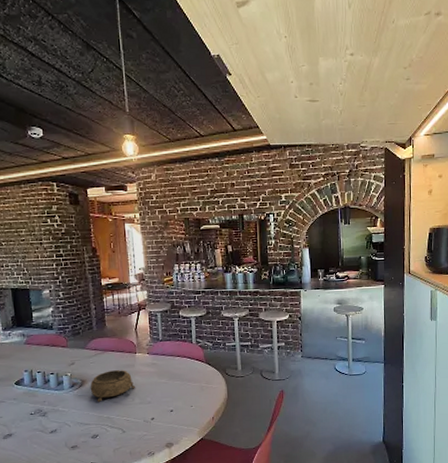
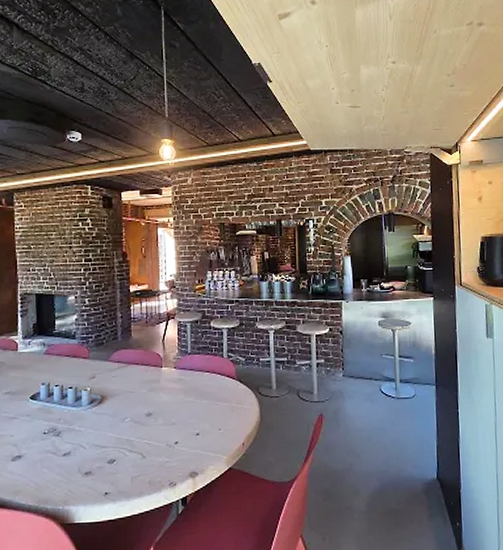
decorative bowl: present [90,370,135,402] -> none [110,385,159,421]

